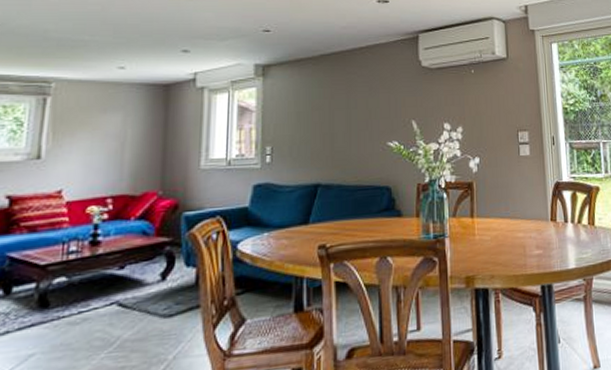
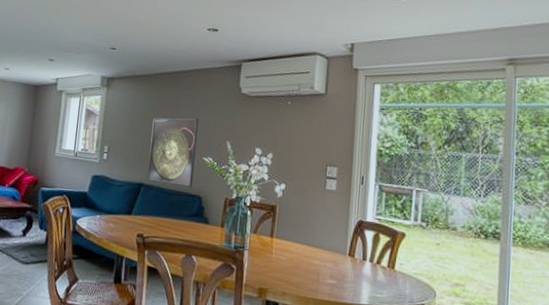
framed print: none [324,99,379,180] -> present [147,117,199,188]

